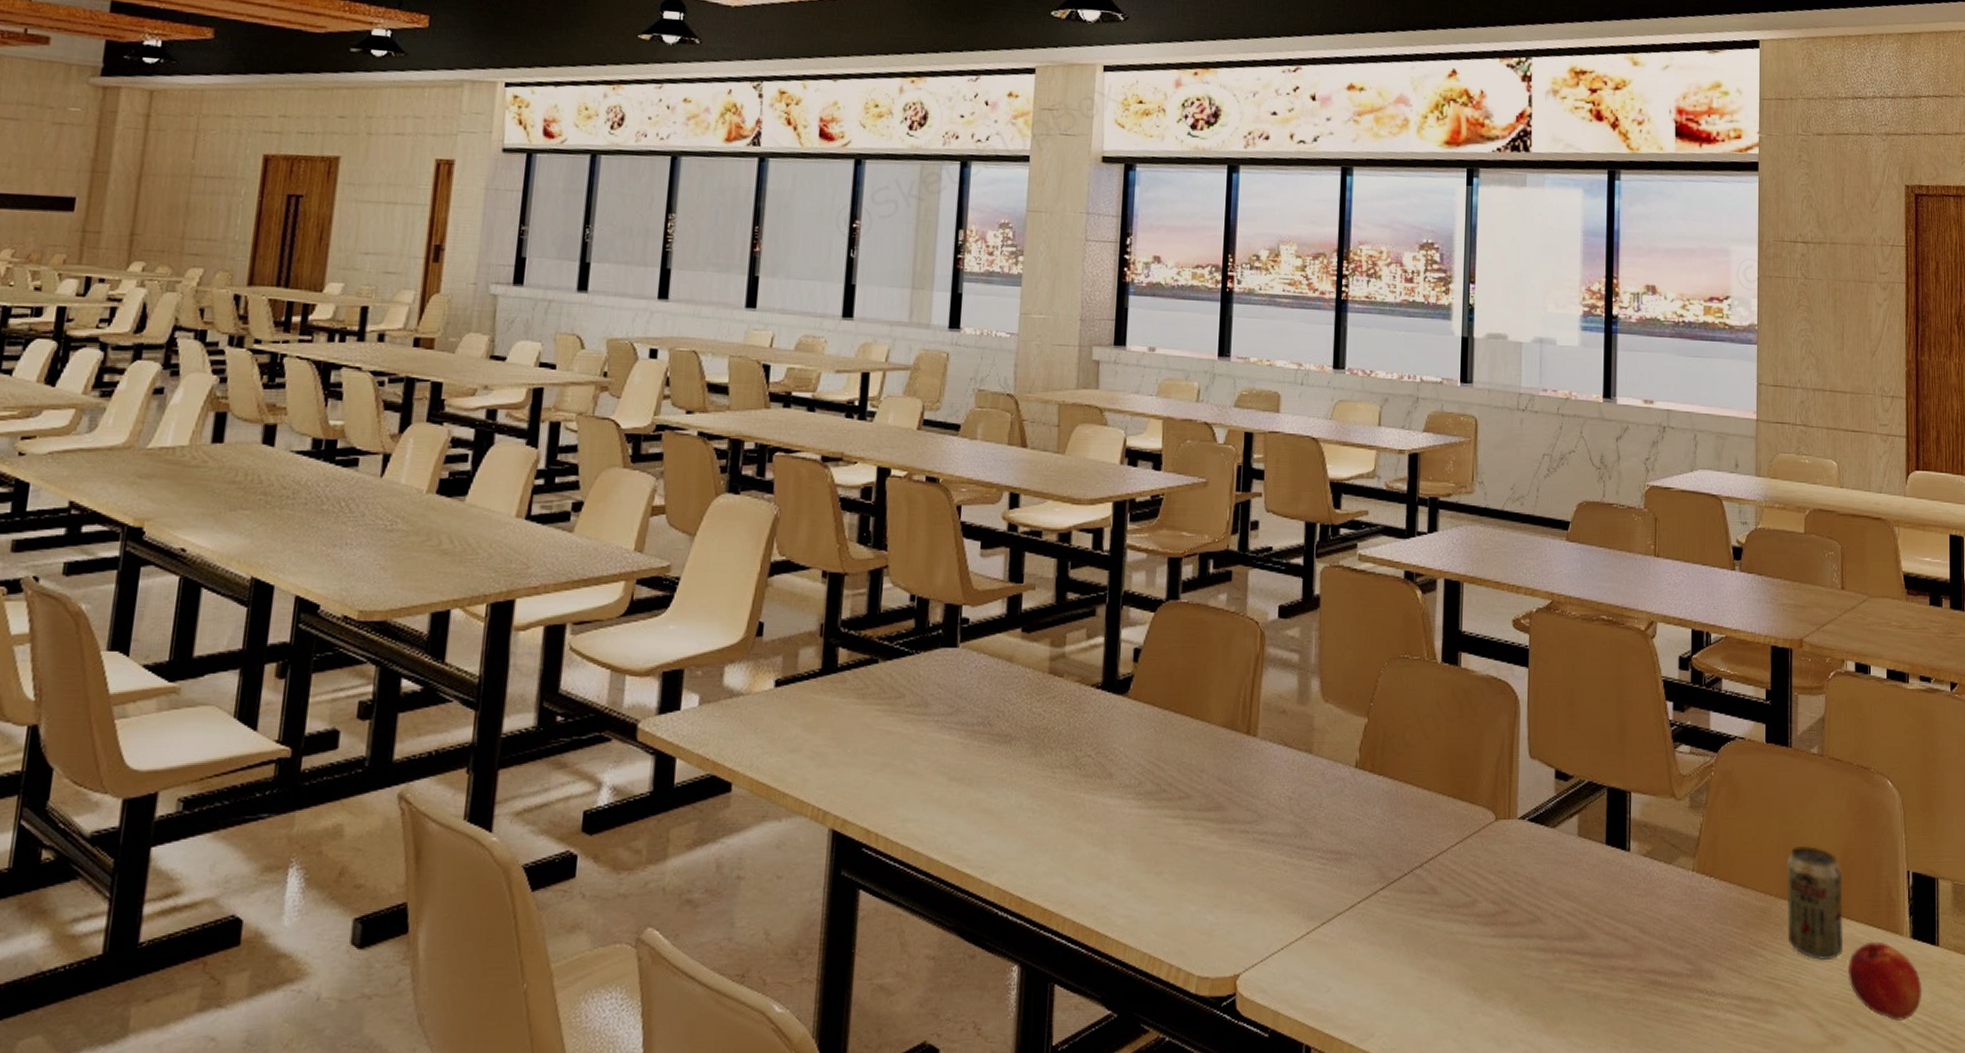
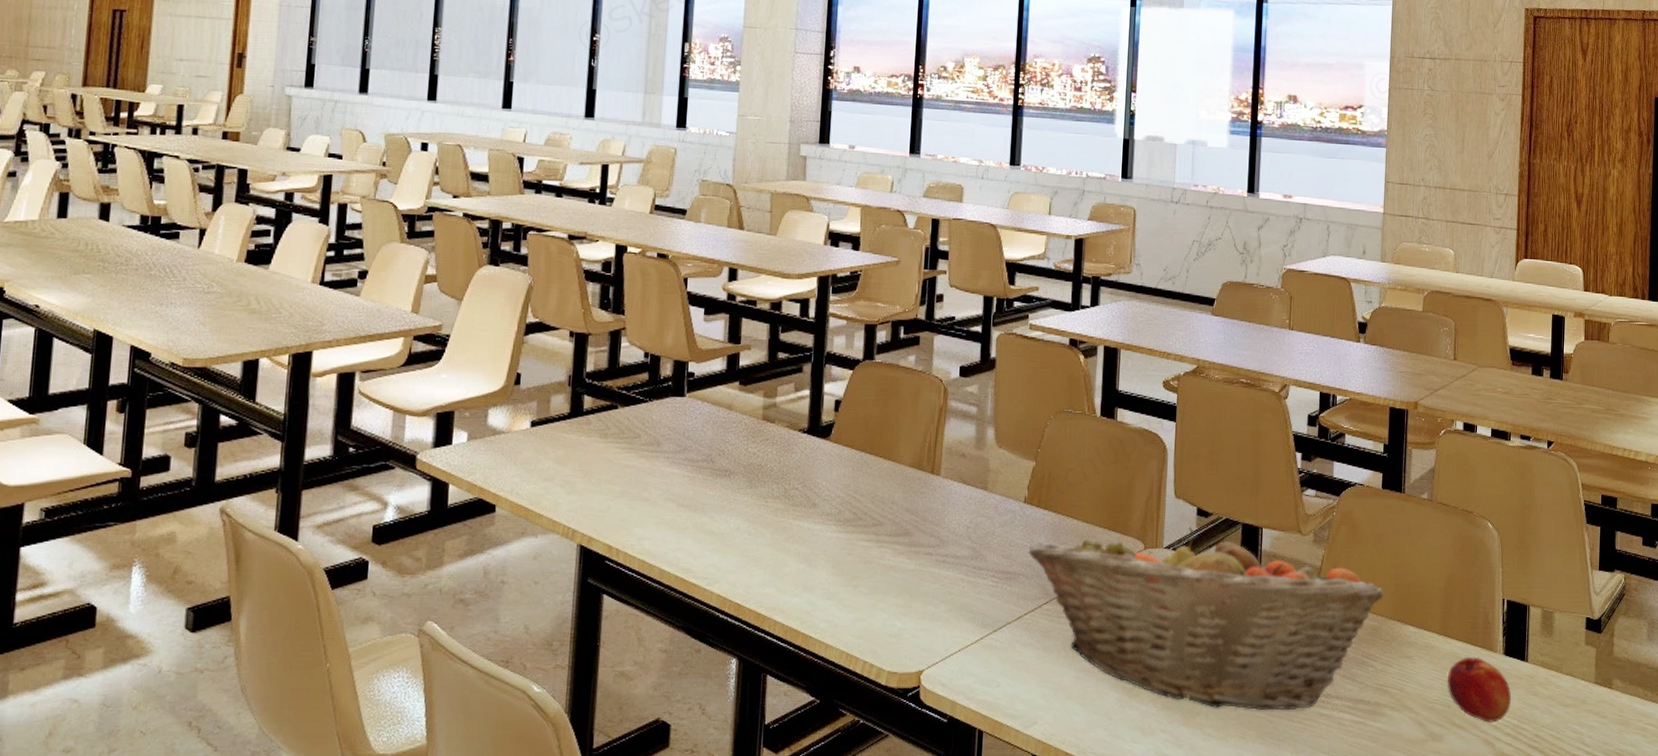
fruit basket: none [1361,793,1772,1013] -> present [1028,527,1384,711]
beverage can: present [1786,845,1844,961] -> none [1395,575,1445,672]

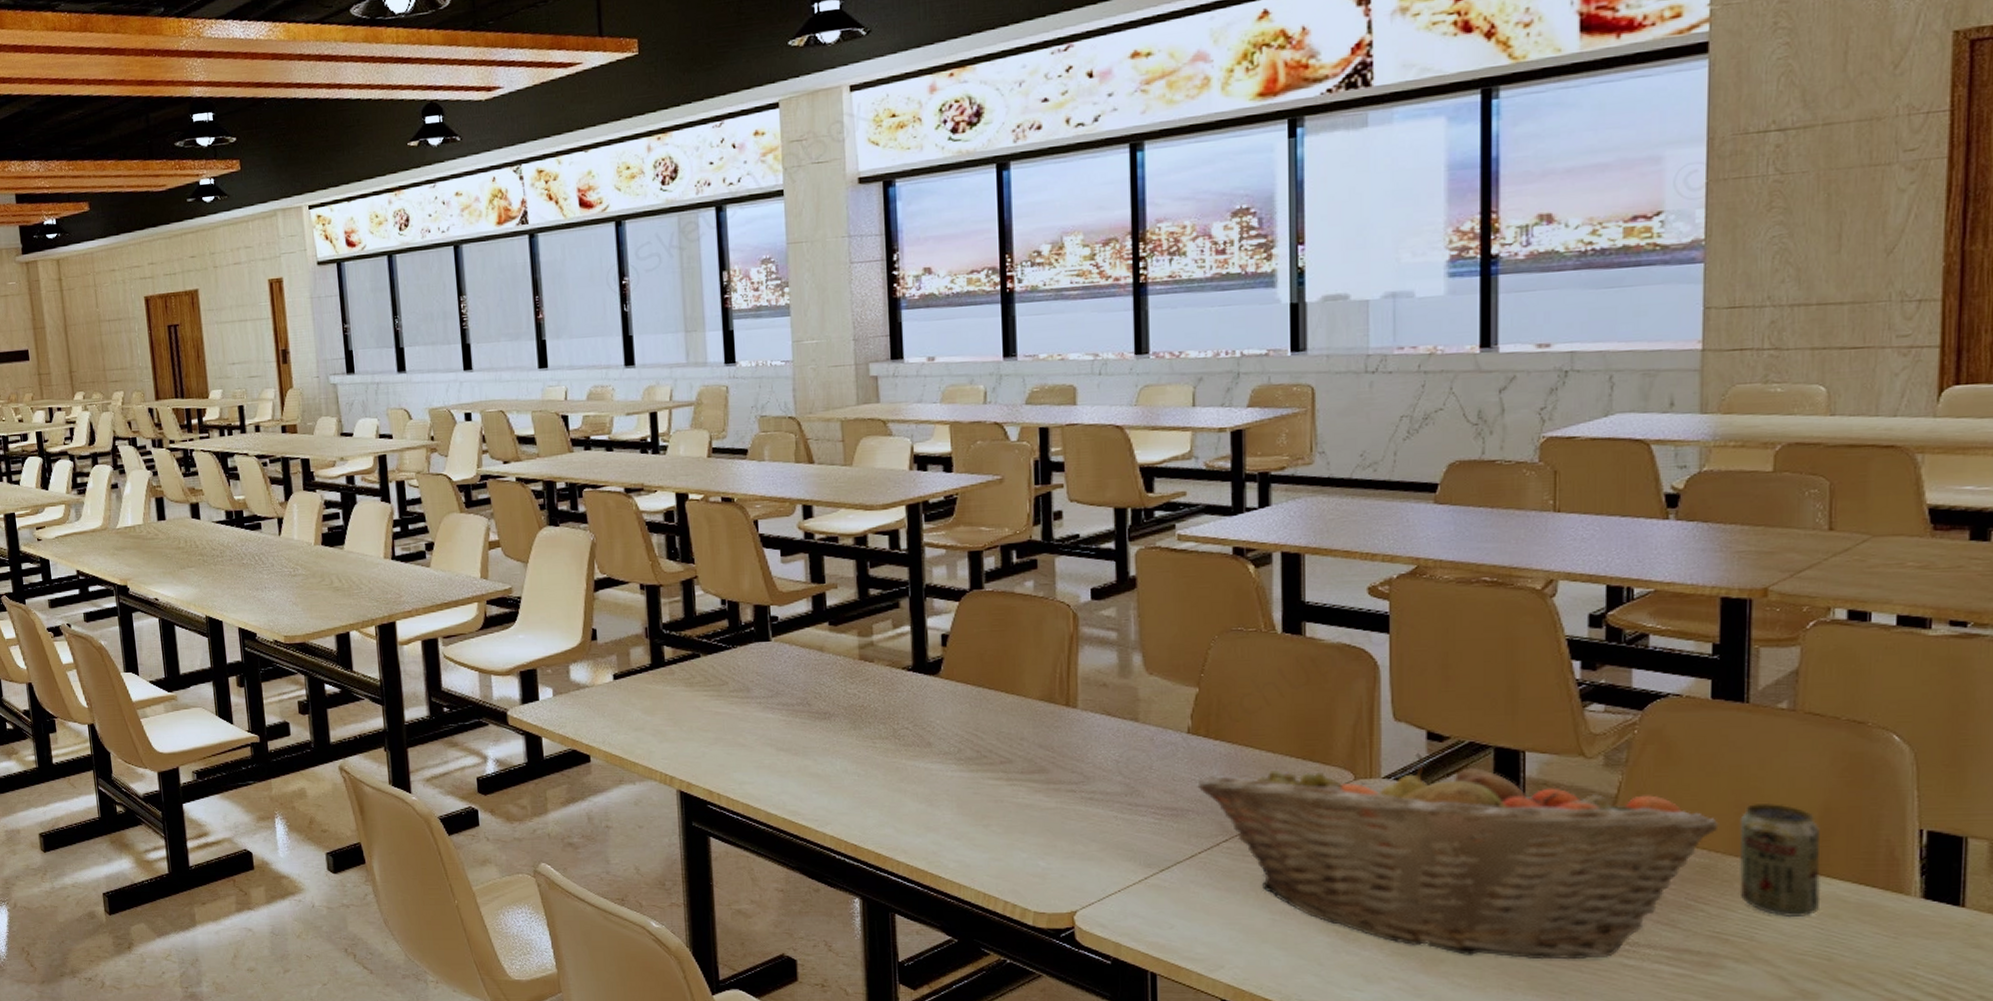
beverage can: none [1395,575,1445,672] -> present [1738,802,1821,918]
peach: present [1447,656,1512,723] -> none [1826,900,1937,980]

